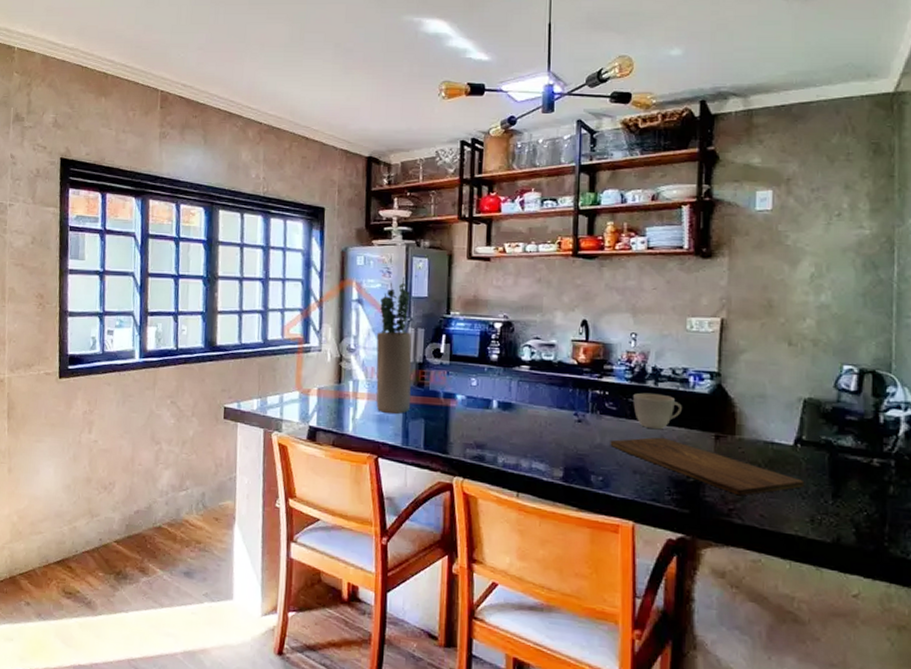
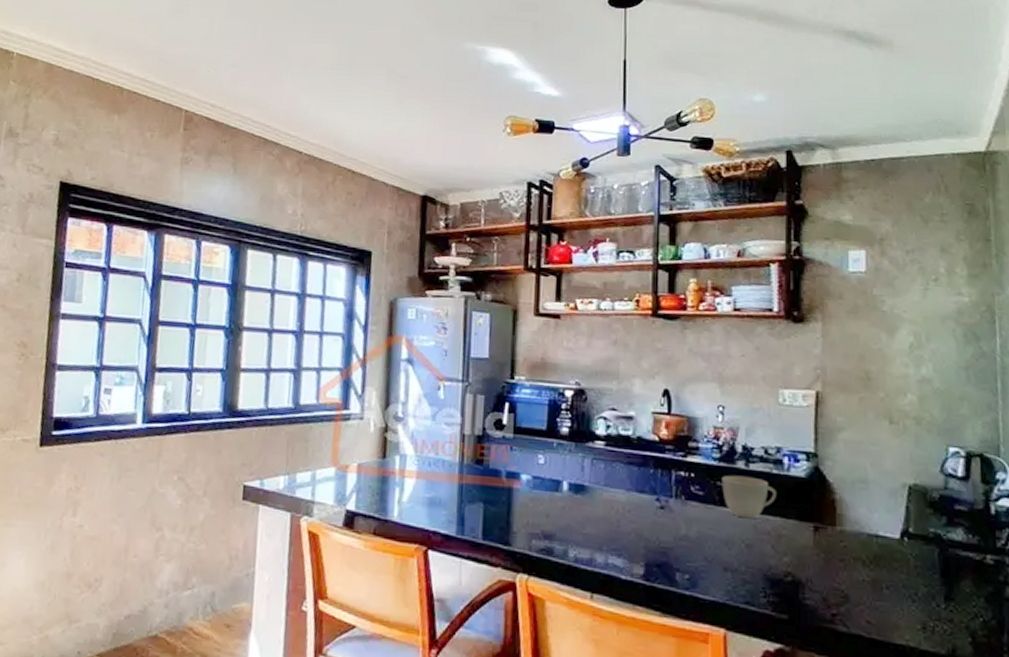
vase: present [376,277,412,414] -> none [427,334,470,496]
cutting board: present [610,437,805,496] -> none [697,527,914,599]

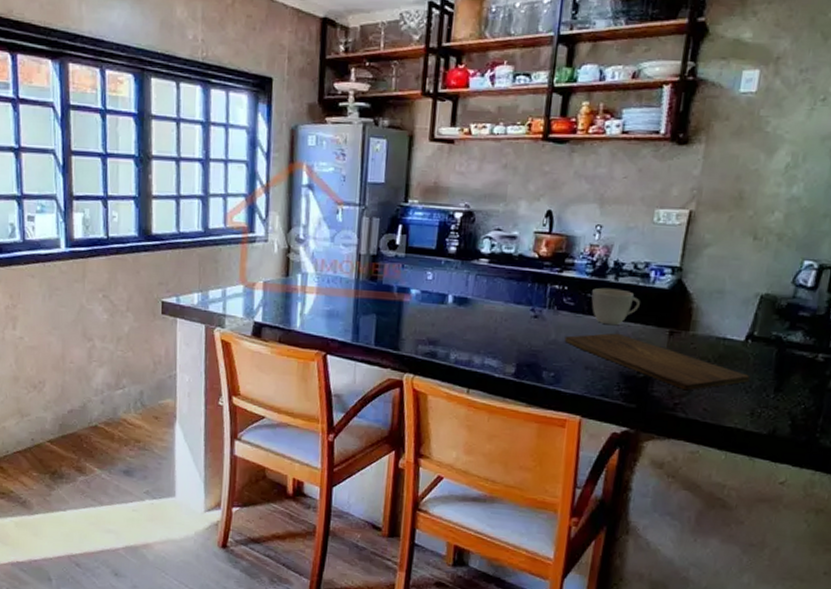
cutting board: none [697,527,914,599] -> present [564,333,751,391]

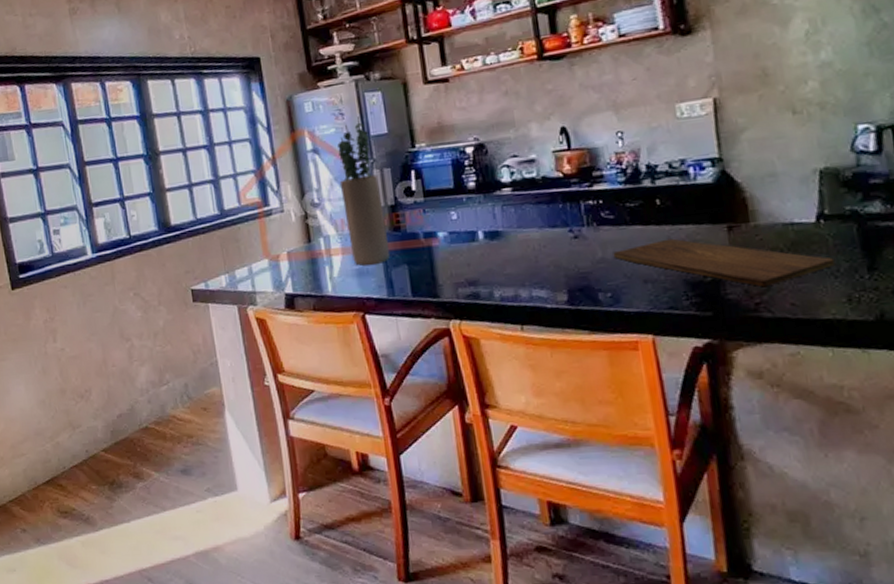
vase: none [326,160,367,309] -> present [337,116,391,266]
cup: present [591,287,641,326] -> none [630,192,687,232]

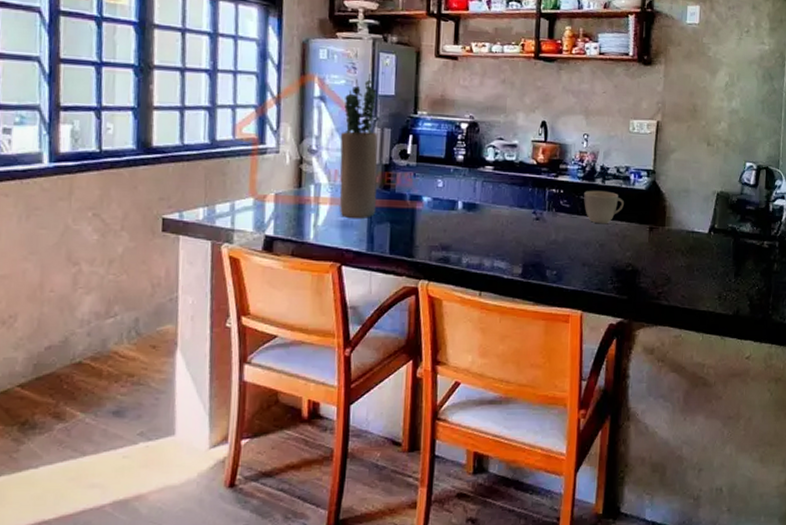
cutting board: present [613,238,836,288] -> none [563,231,715,280]
cup: none [630,192,687,232] -> present [584,190,625,224]

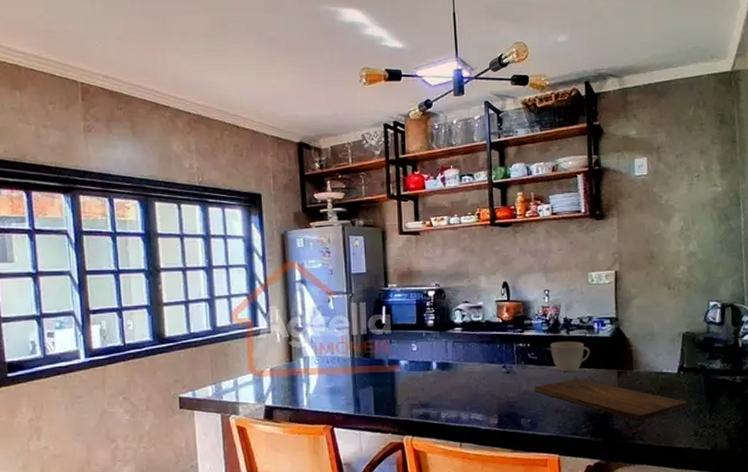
vase: present [339,74,378,218] -> none [321,256,360,385]
cutting board: none [563,231,715,280] -> present [534,378,688,421]

